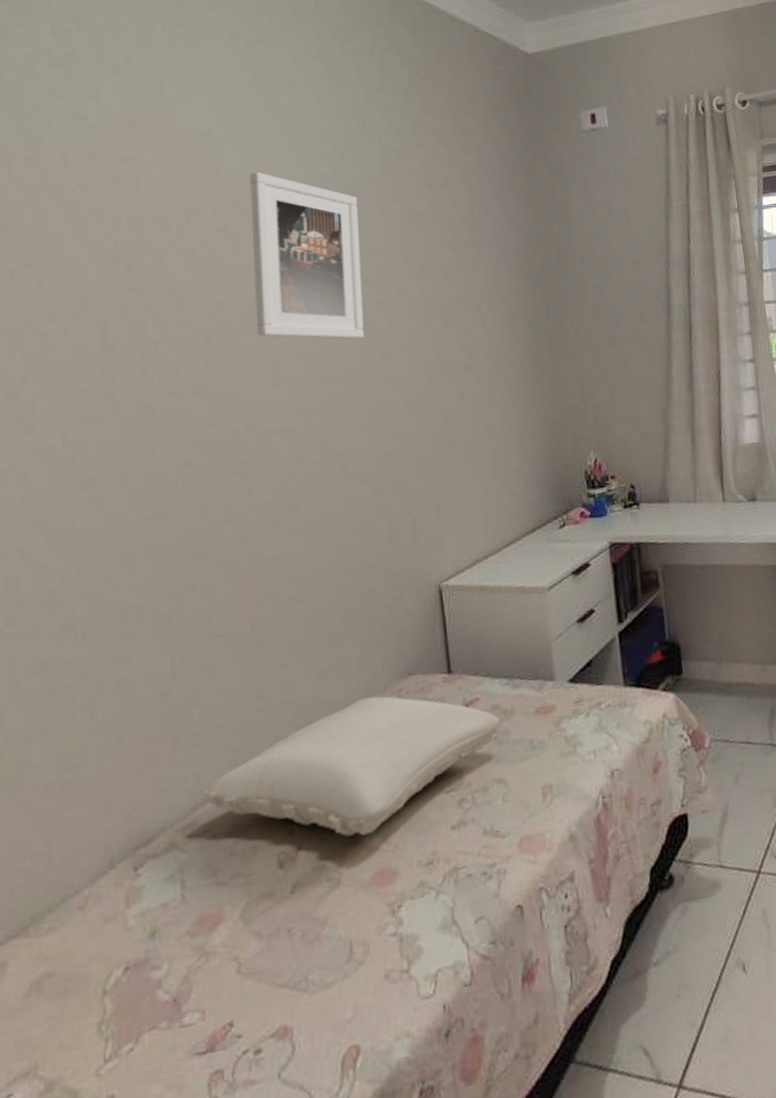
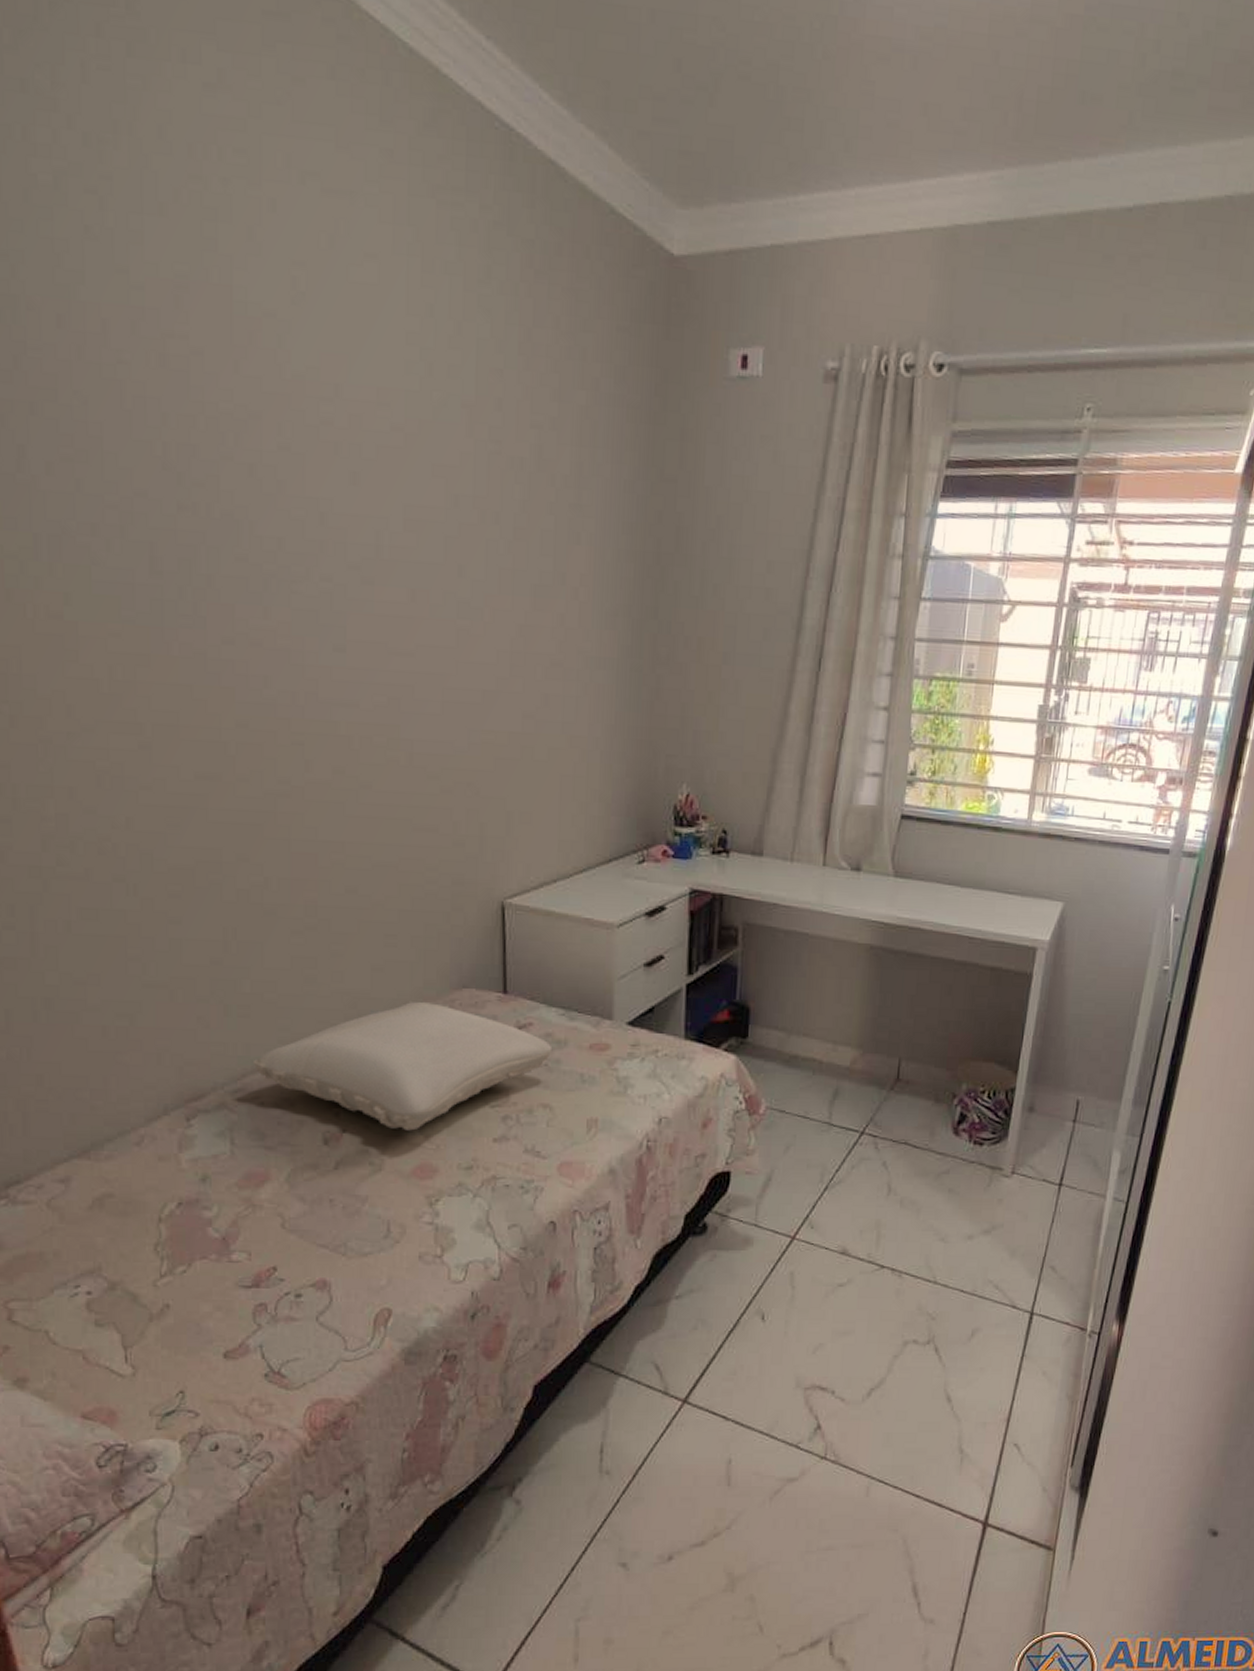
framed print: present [250,171,364,340] -> none [319,375,445,610]

